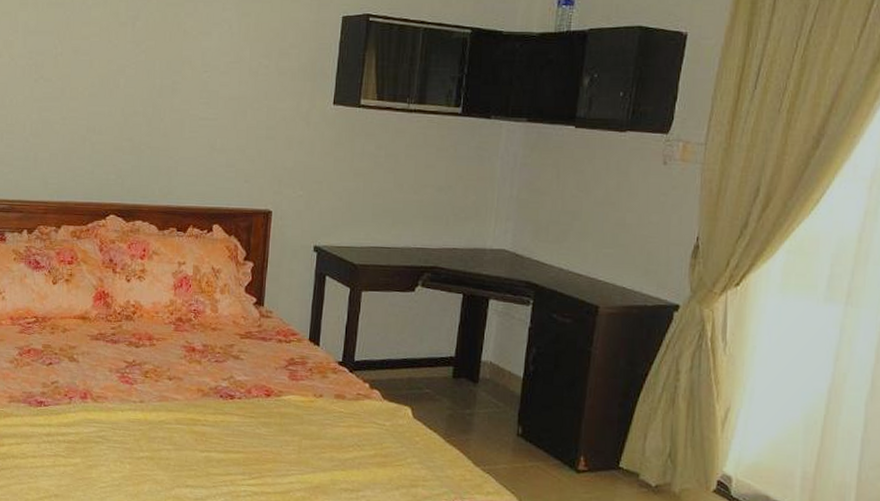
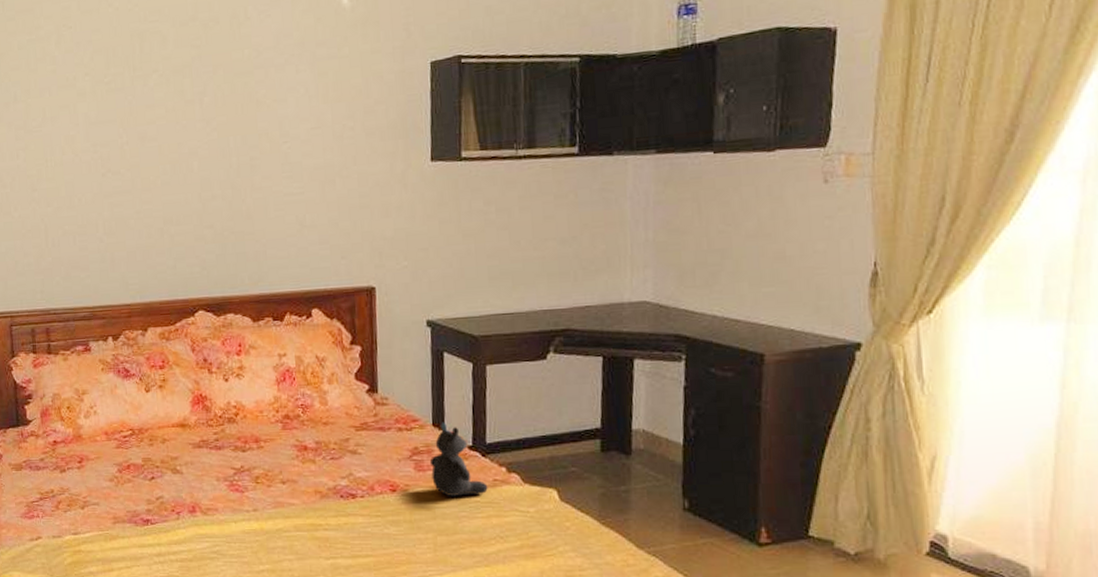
teddy bear: none [303,338,352,406] -> present [429,422,488,497]

